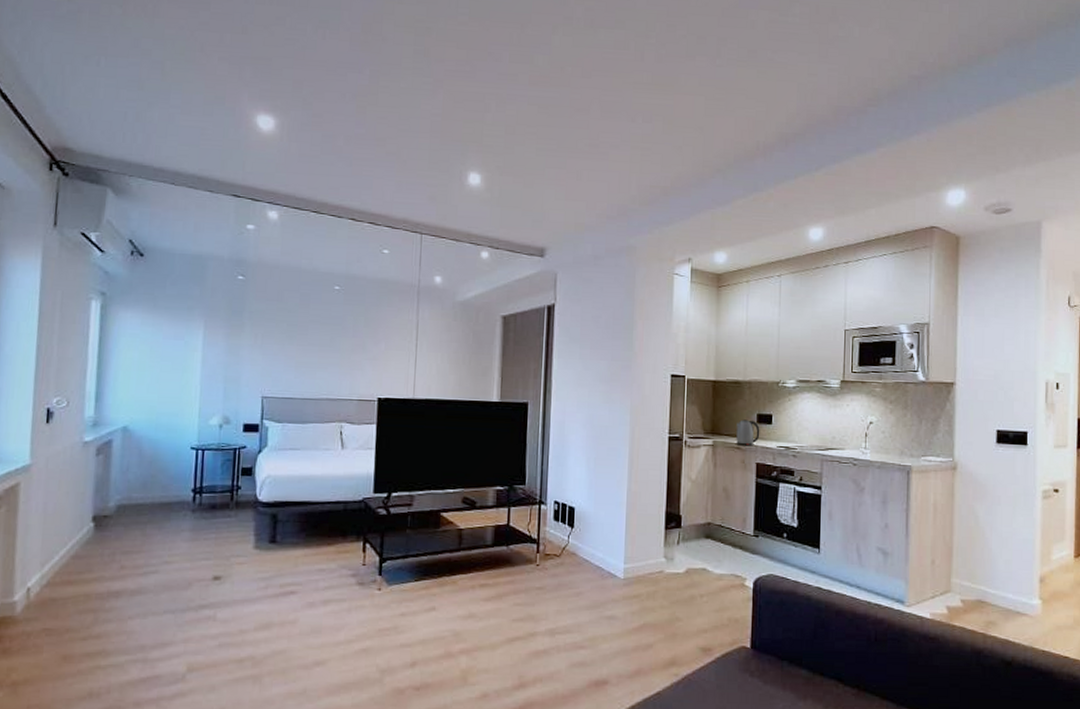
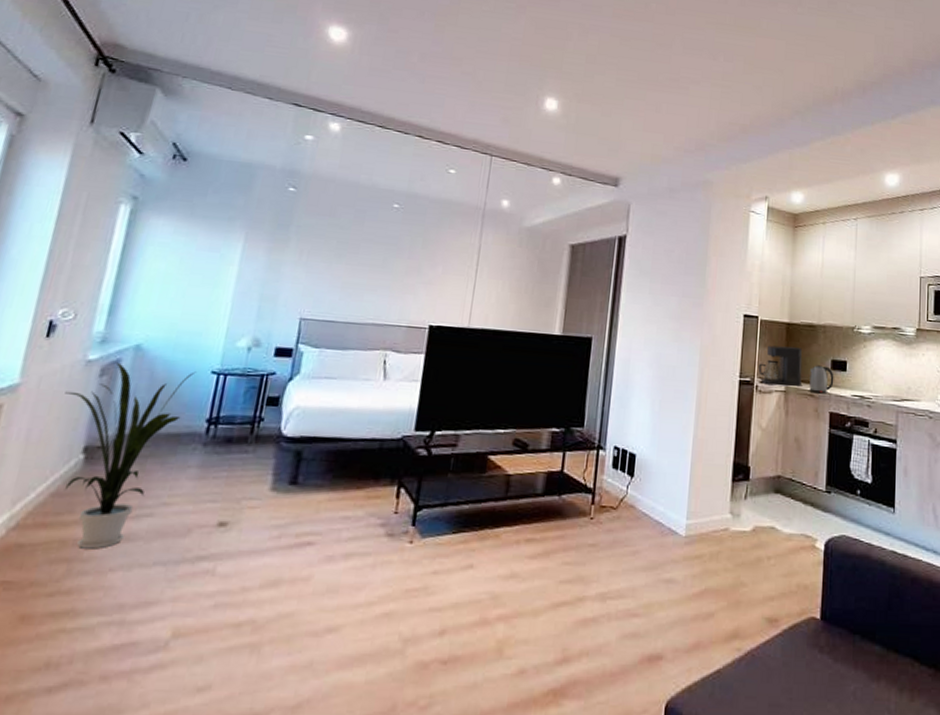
house plant: none [69,442,178,601] -> present [64,362,196,550]
coffee maker: none [686,402,729,441] -> present [758,345,803,387]

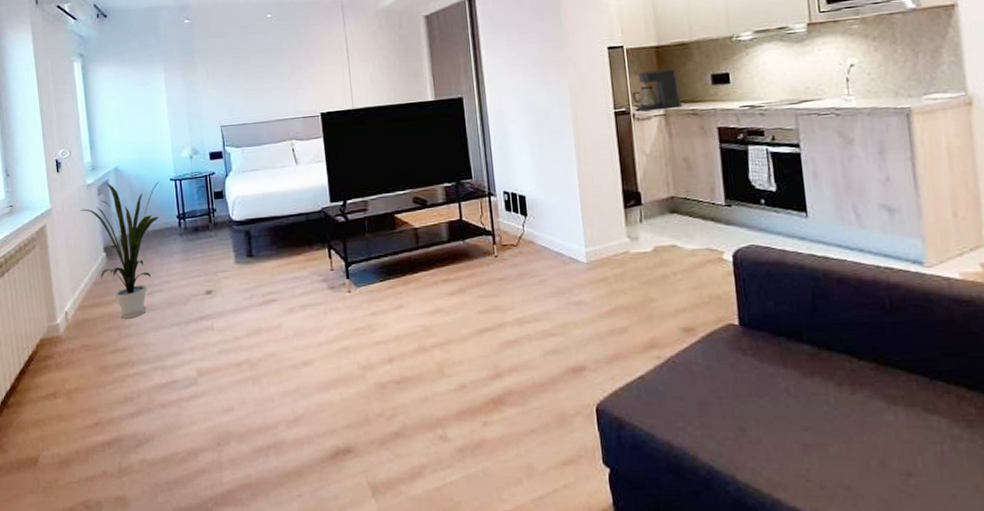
kettle: present [809,365,834,394] -> none [689,82,718,112]

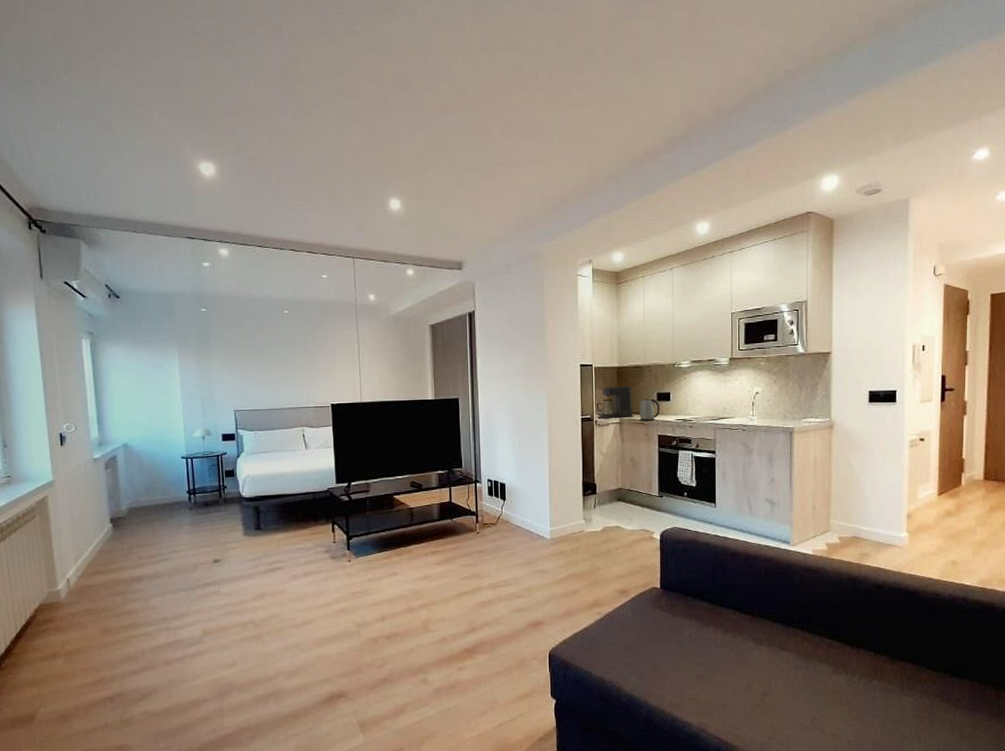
house plant: present [80,181,160,319] -> none [86,458,171,585]
kettle: none [689,82,718,112] -> present [639,398,660,422]

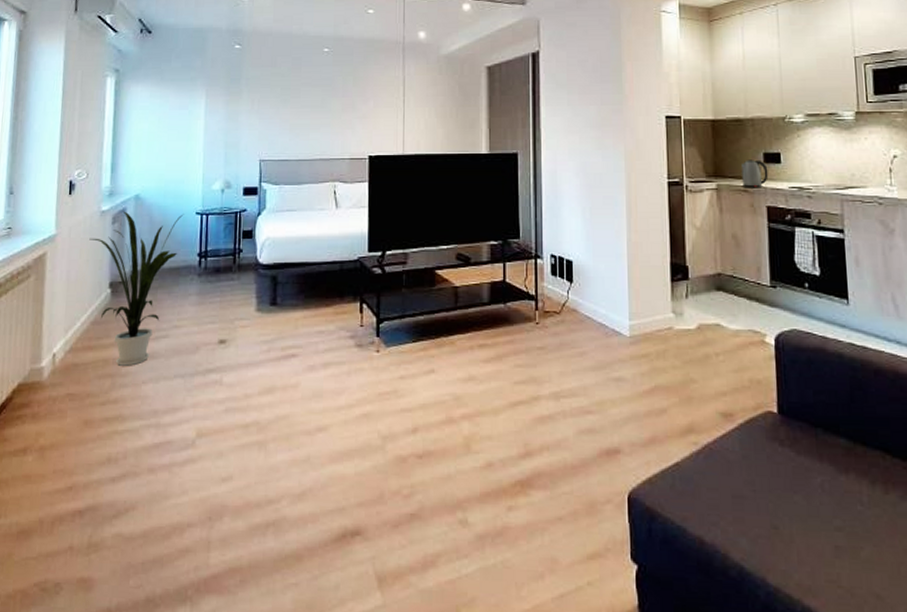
house plant: none [86,458,171,585] -> present [89,211,184,366]
coffee maker: present [596,385,633,419] -> none [686,142,733,184]

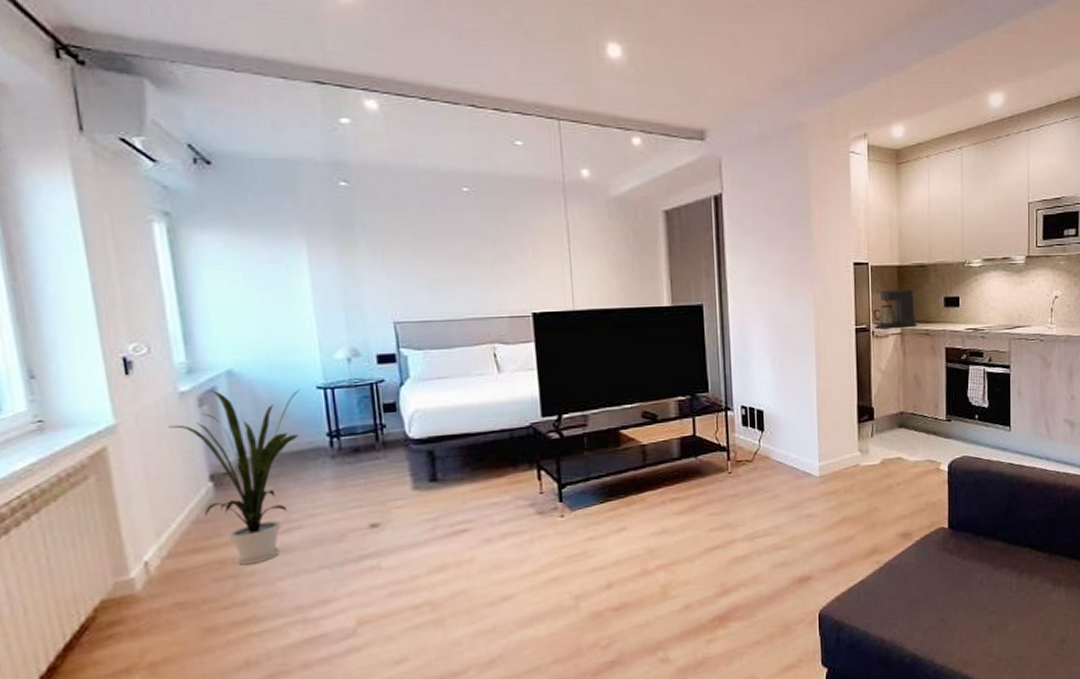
coffee maker: none [686,142,733,184] -> present [873,288,916,330]
kettle: present [741,159,769,188] -> none [924,304,948,332]

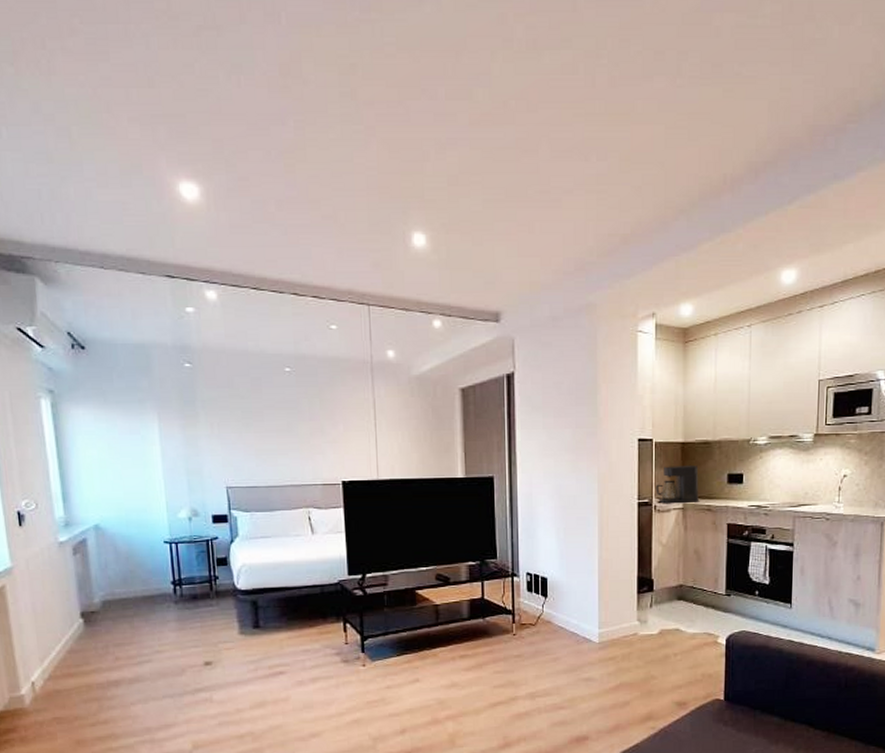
house plant: present [168,389,300,565] -> none [50,541,151,690]

